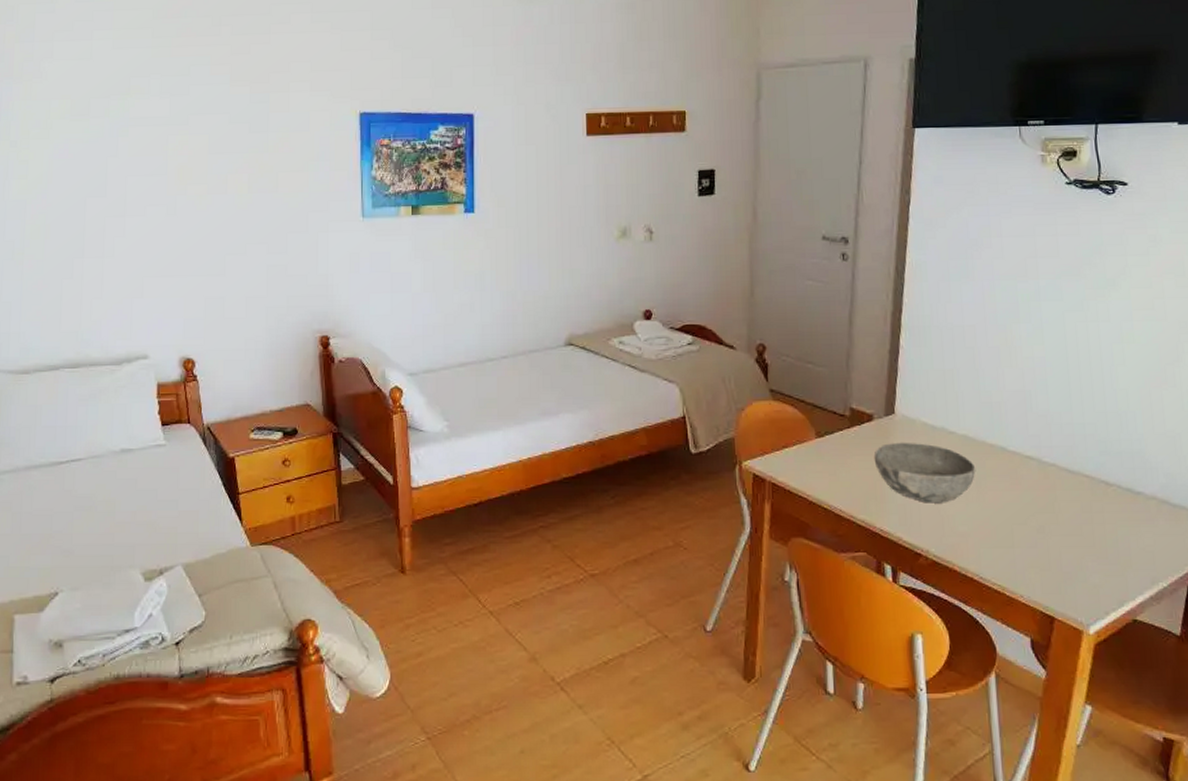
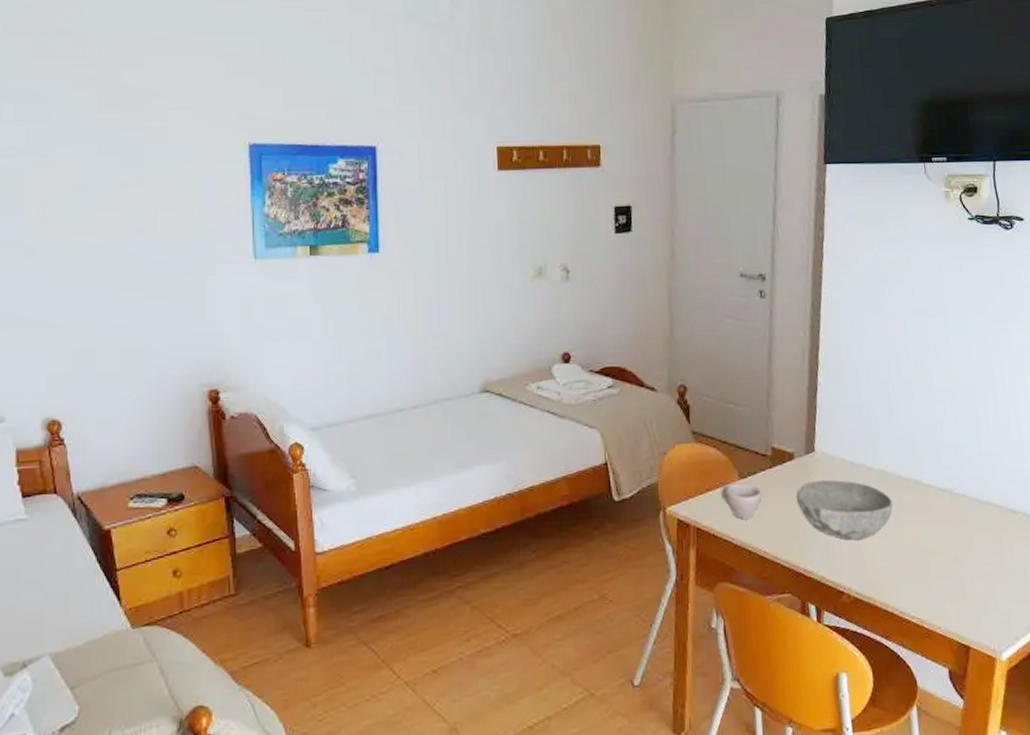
cup: none [797,443,840,478] -> present [721,484,763,520]

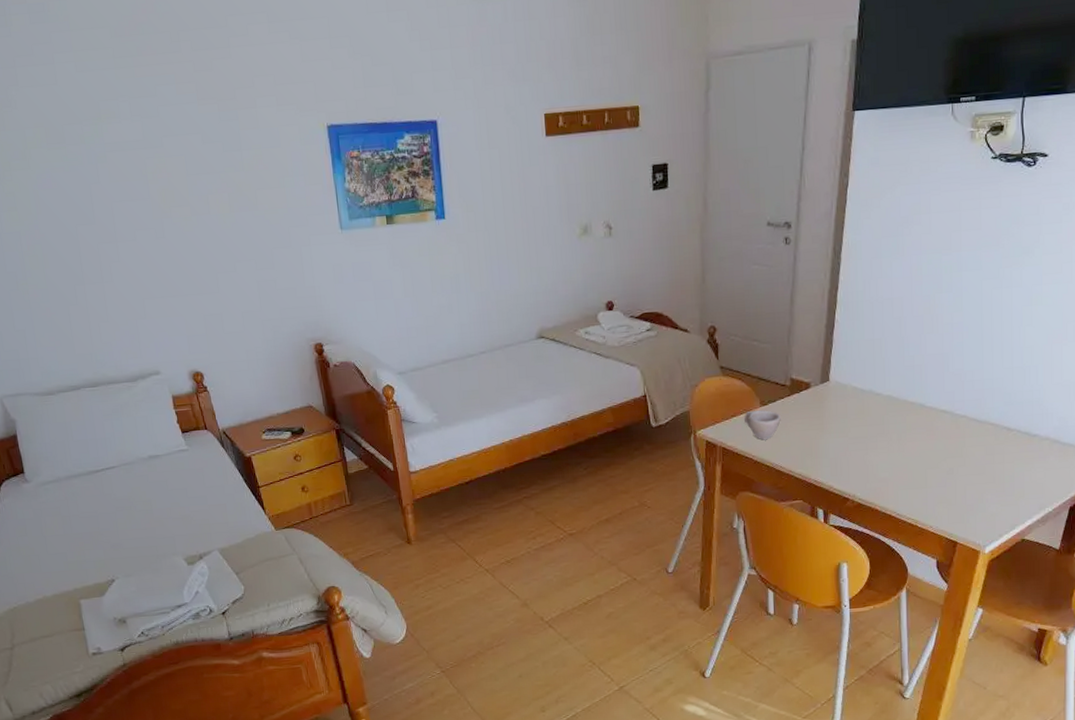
bowl: present [795,480,894,541] -> none [810,405,898,456]

